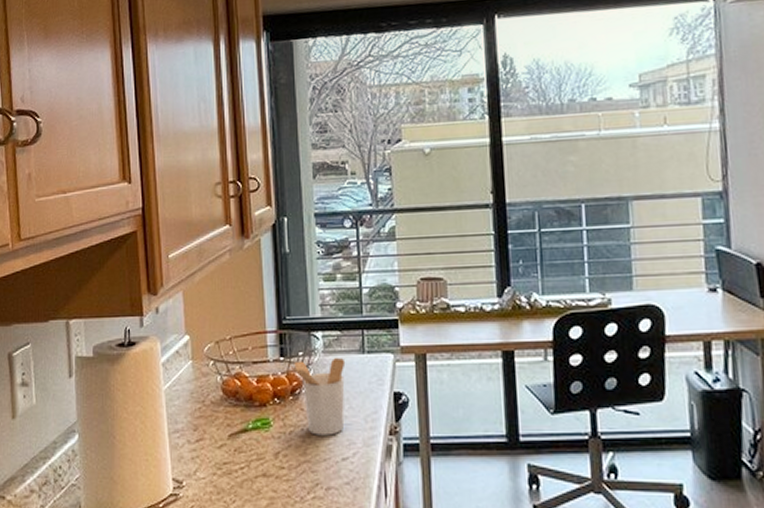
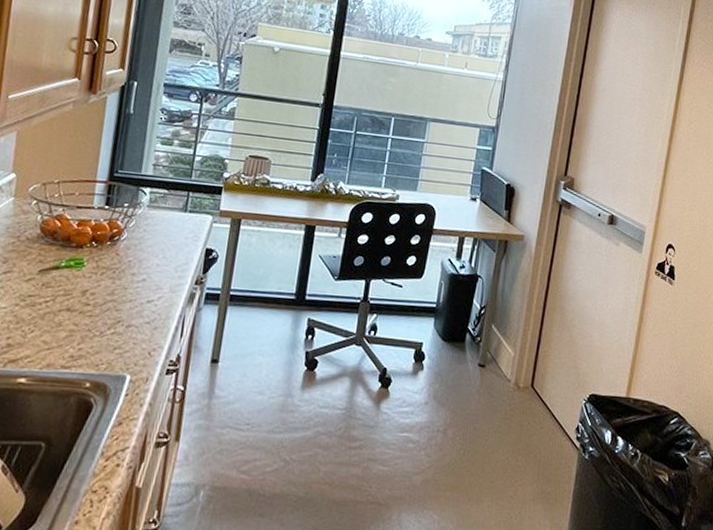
utensil holder: present [288,357,346,436] -> none [111,211,168,280]

